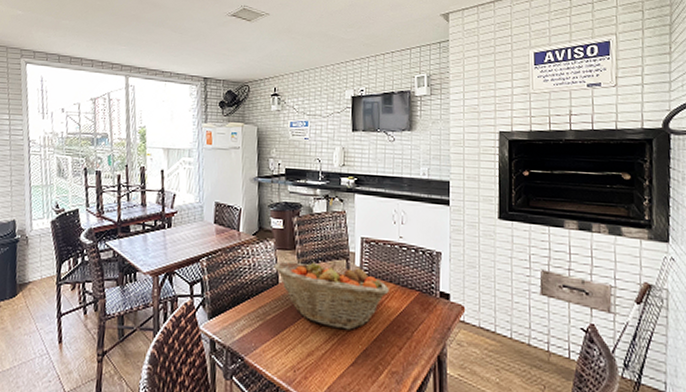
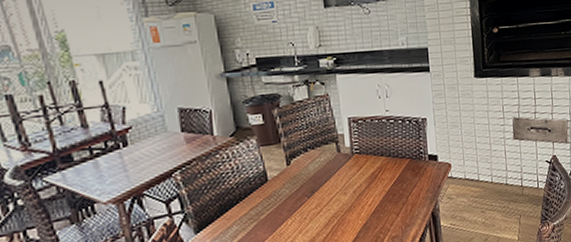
fruit basket: present [274,261,389,330] -> none [259,147,381,212]

